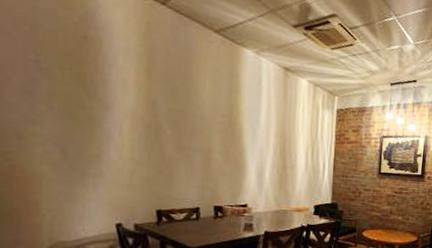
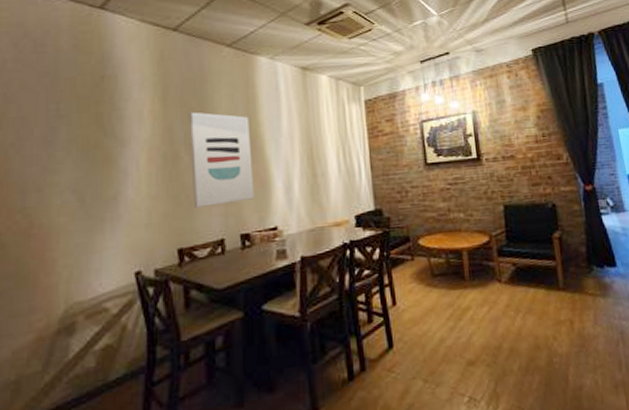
wall art: none [172,89,231,179] -> present [189,112,255,208]

